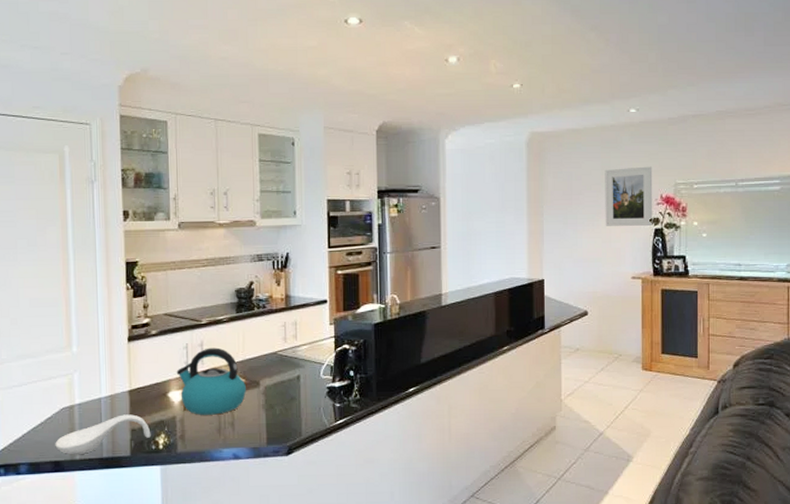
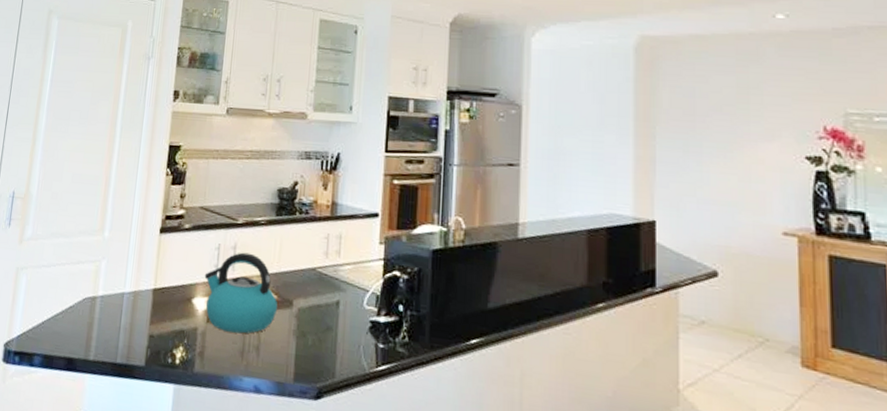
spoon rest: present [55,414,151,455] -> none [71,316,169,356]
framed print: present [605,166,653,226] -> none [741,87,813,166]

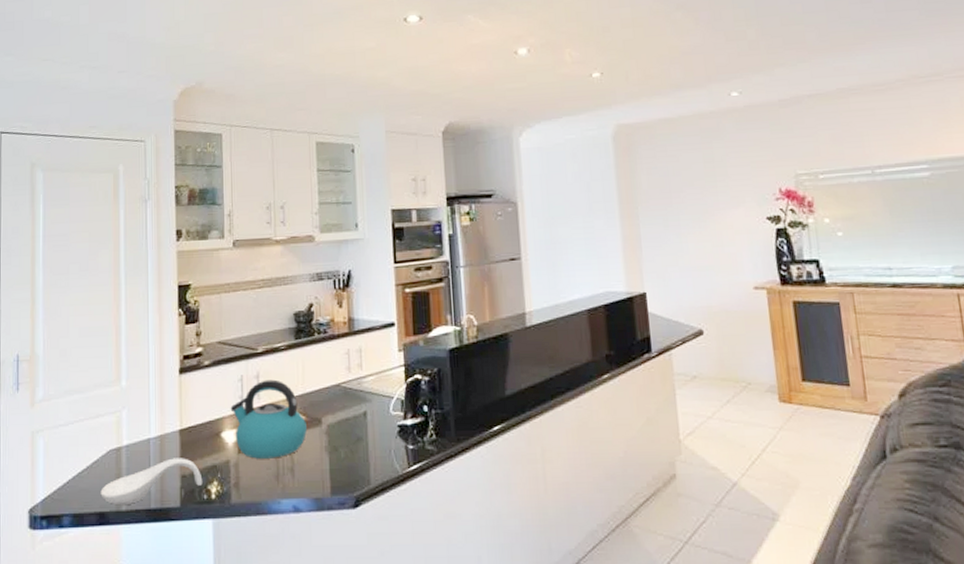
spoon rest: none [71,316,169,356] -> present [100,458,203,506]

